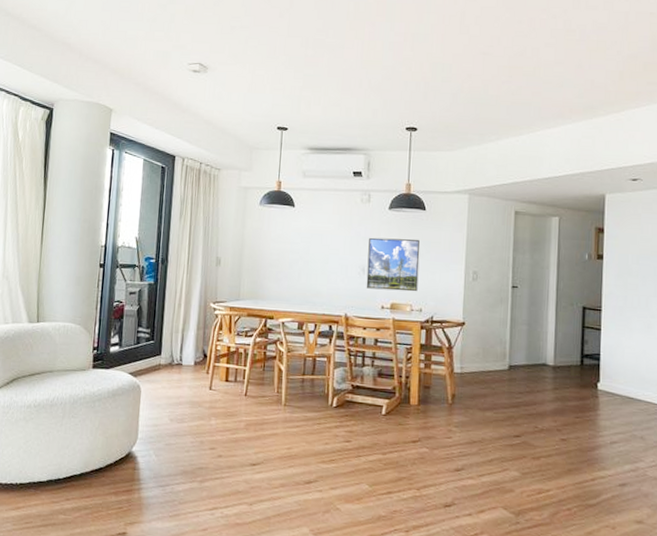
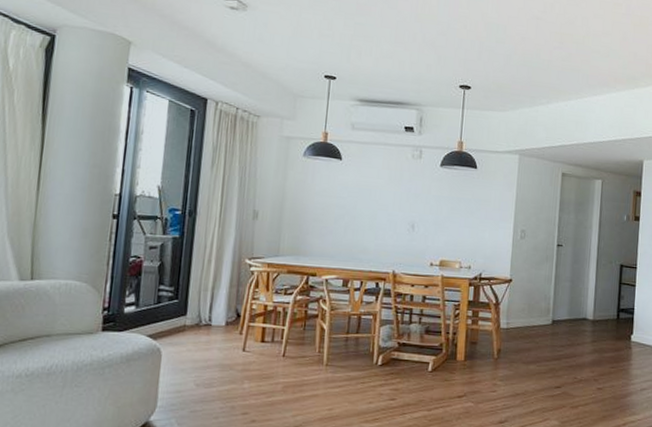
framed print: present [366,237,420,292] -> none [415,194,471,249]

